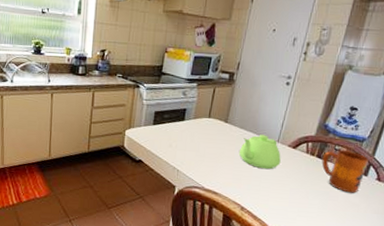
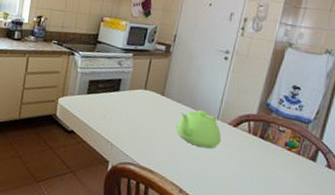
mug: present [321,150,369,193] -> none [265,131,316,181]

